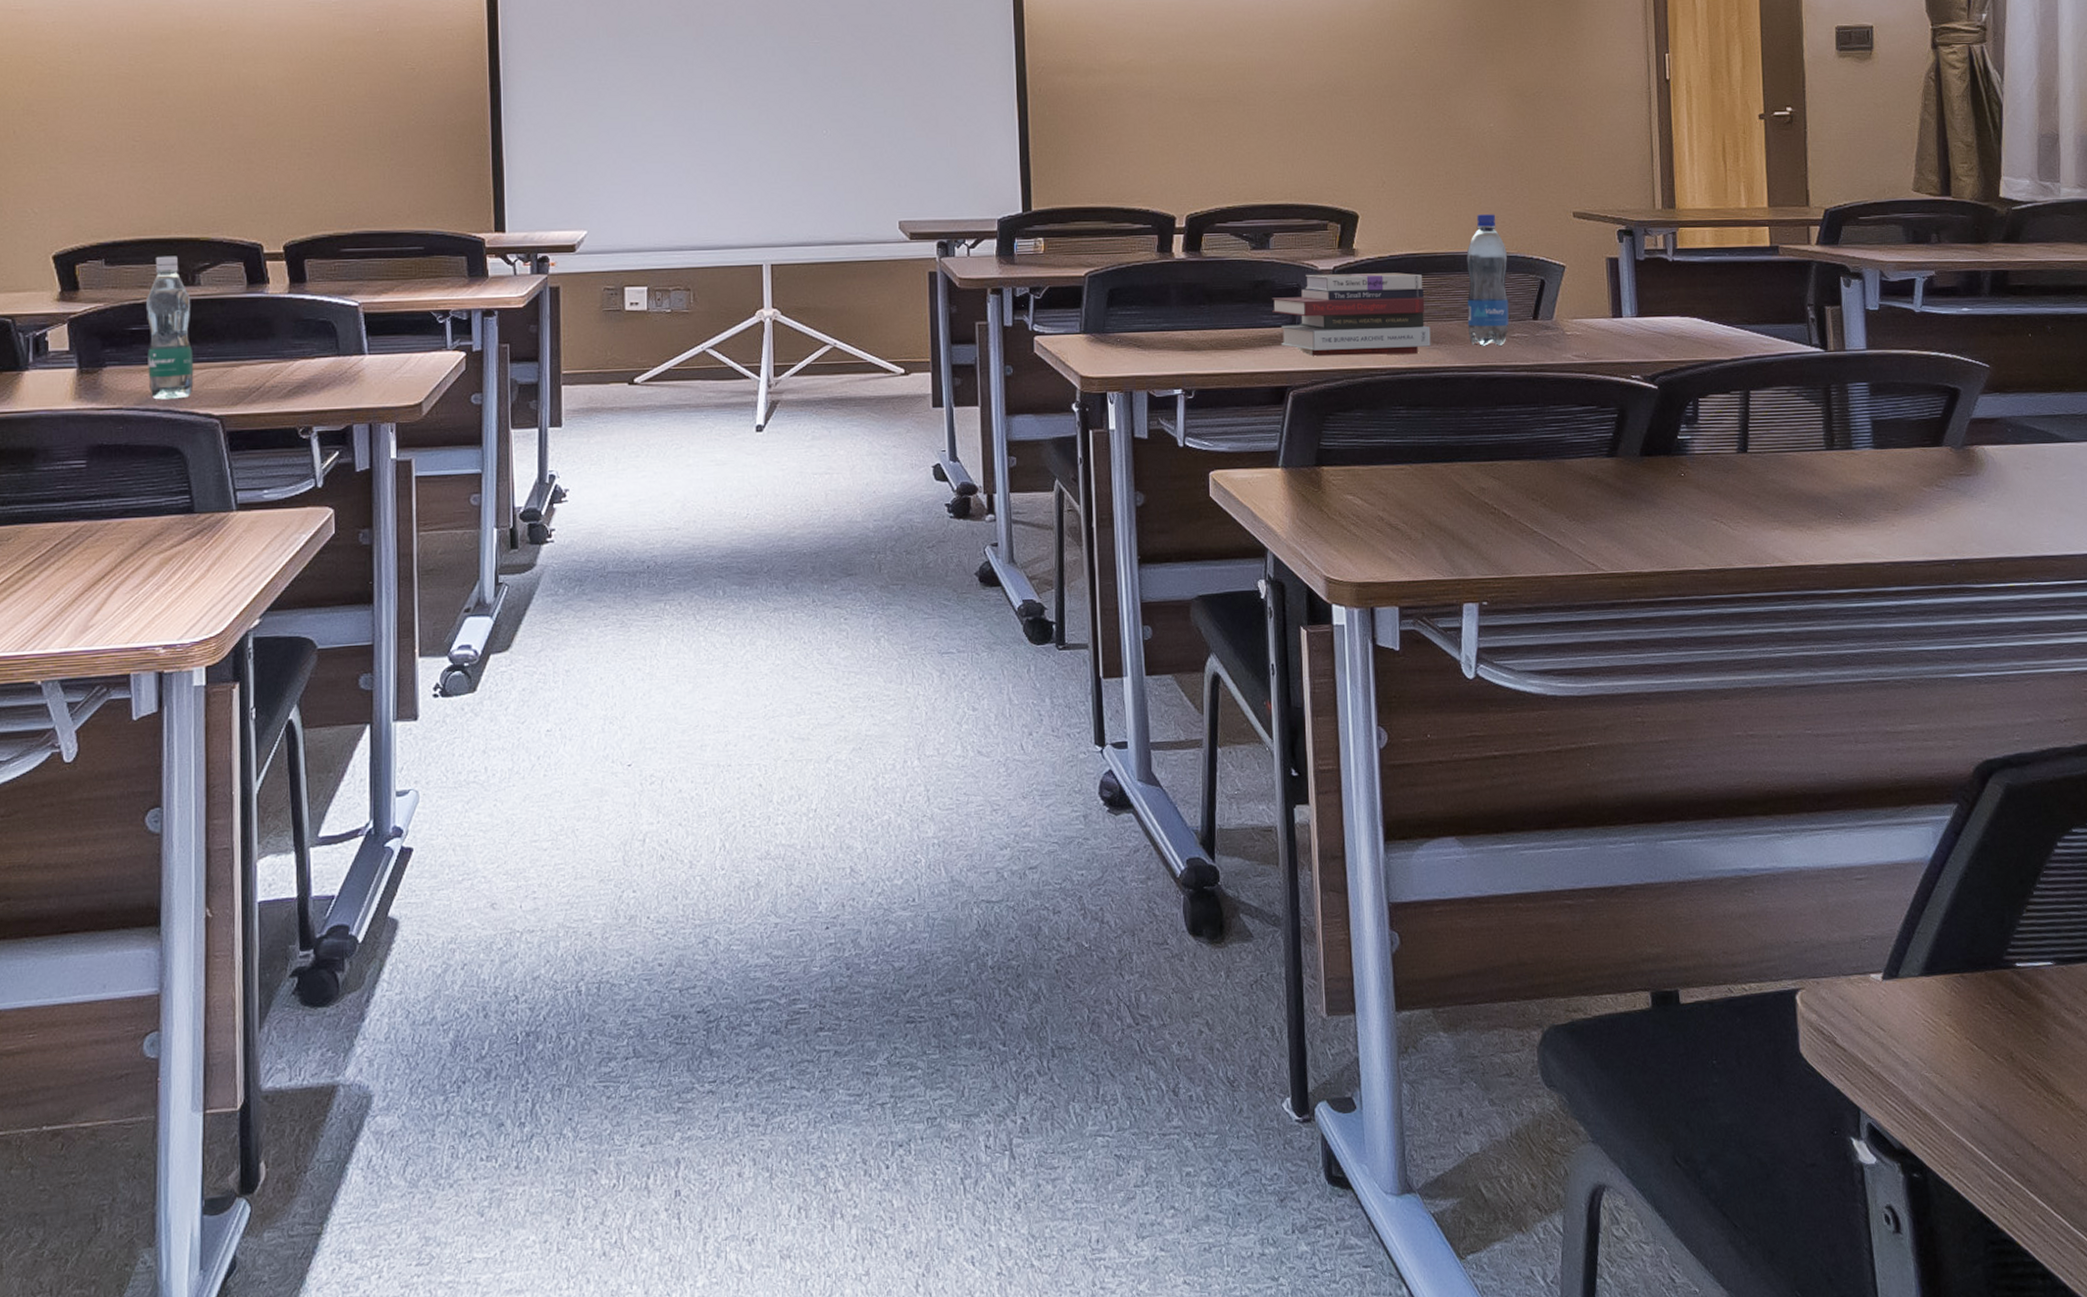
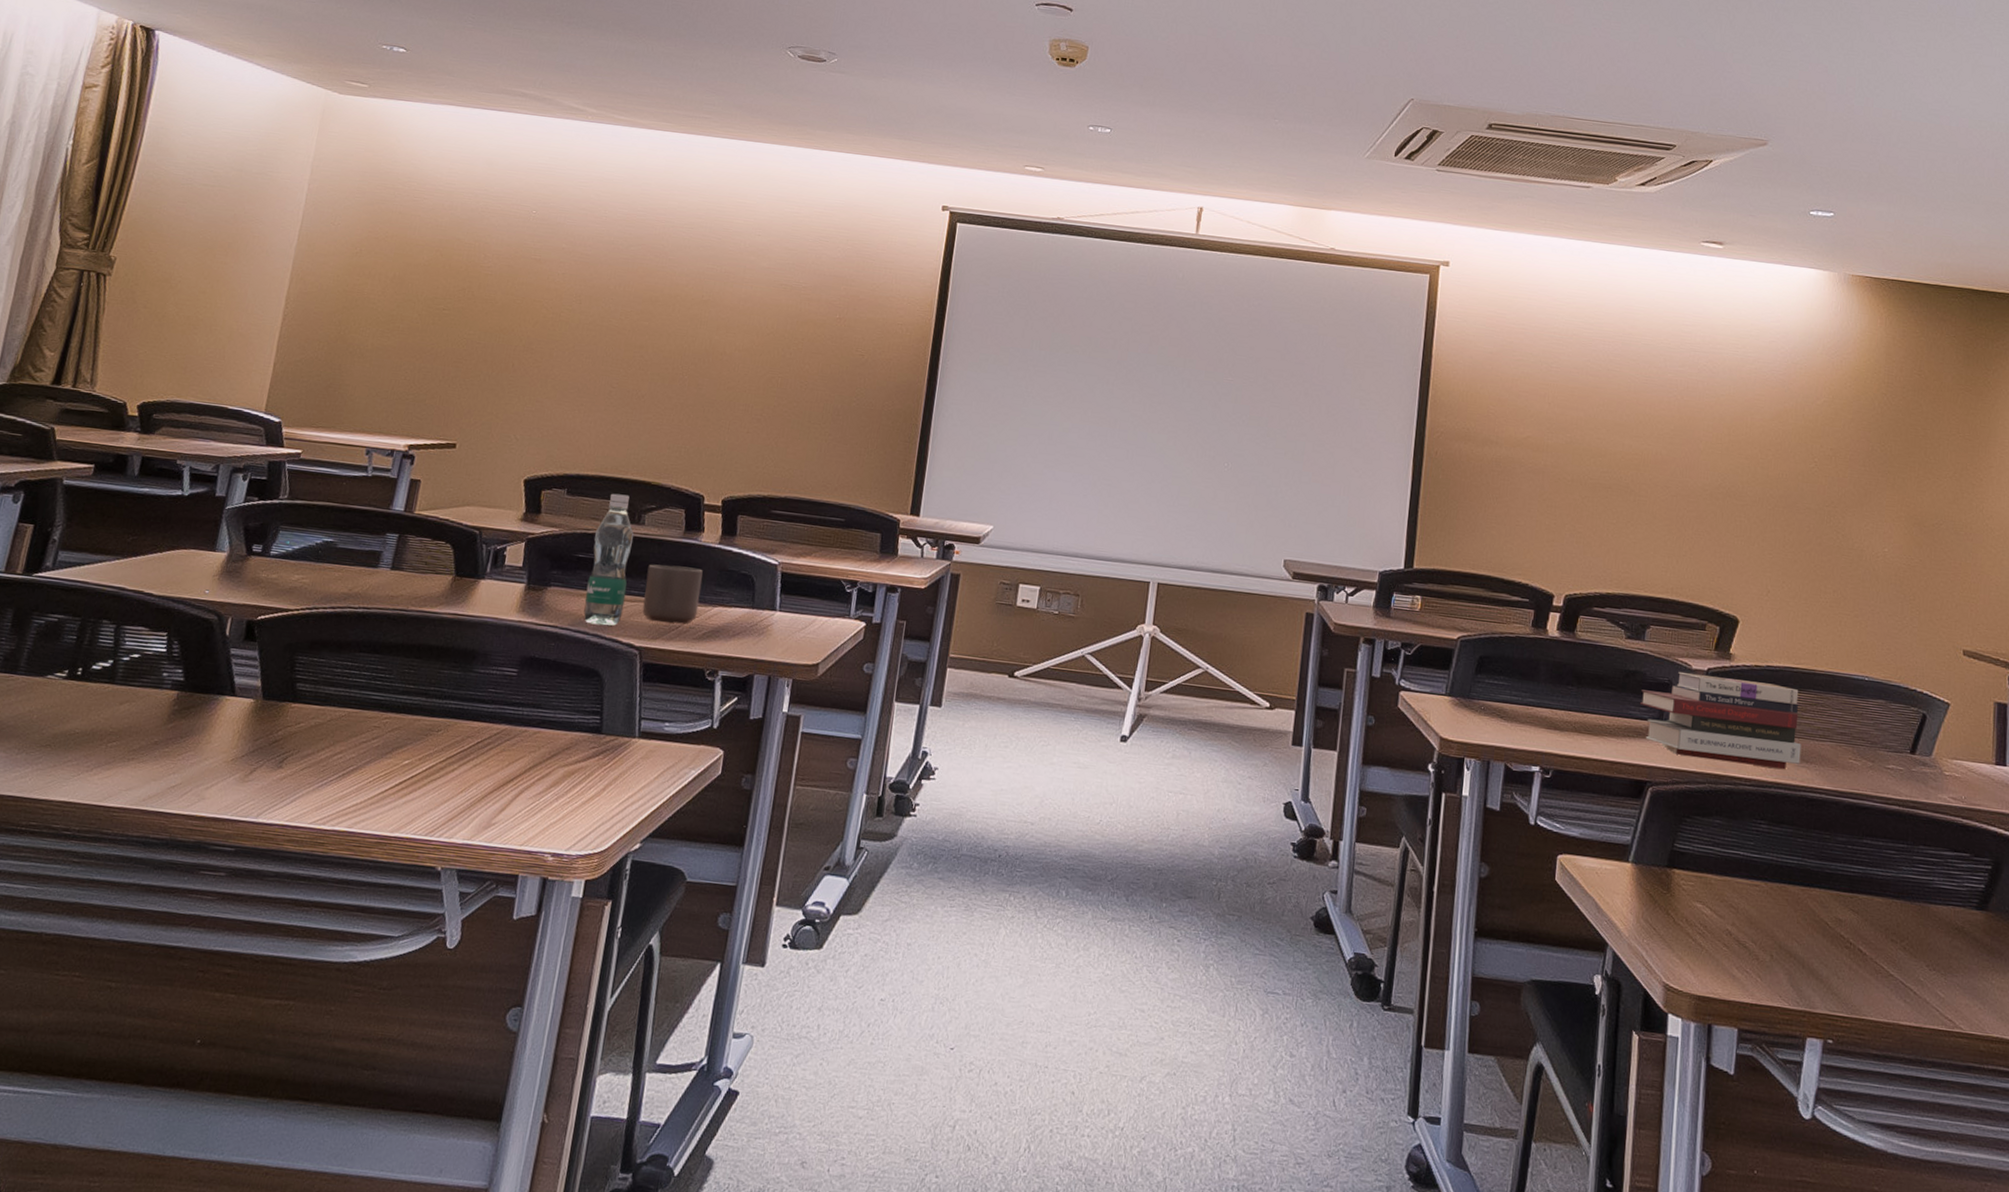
mug: none [213,323,278,385] -> present [642,564,704,624]
bottle: present [1466,214,1509,346] -> none [1840,638,1889,775]

